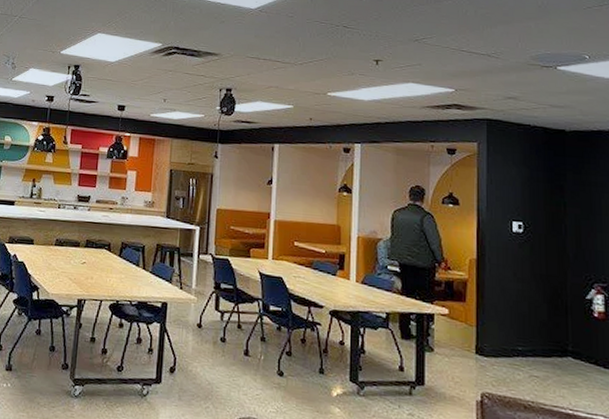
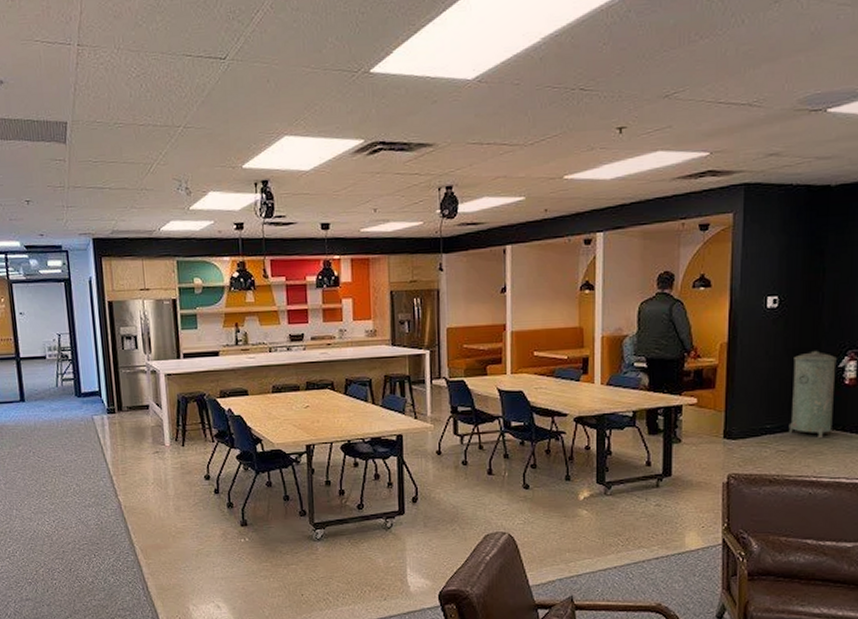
trash can: none [540,279,585,370] -> present [788,350,837,439]

